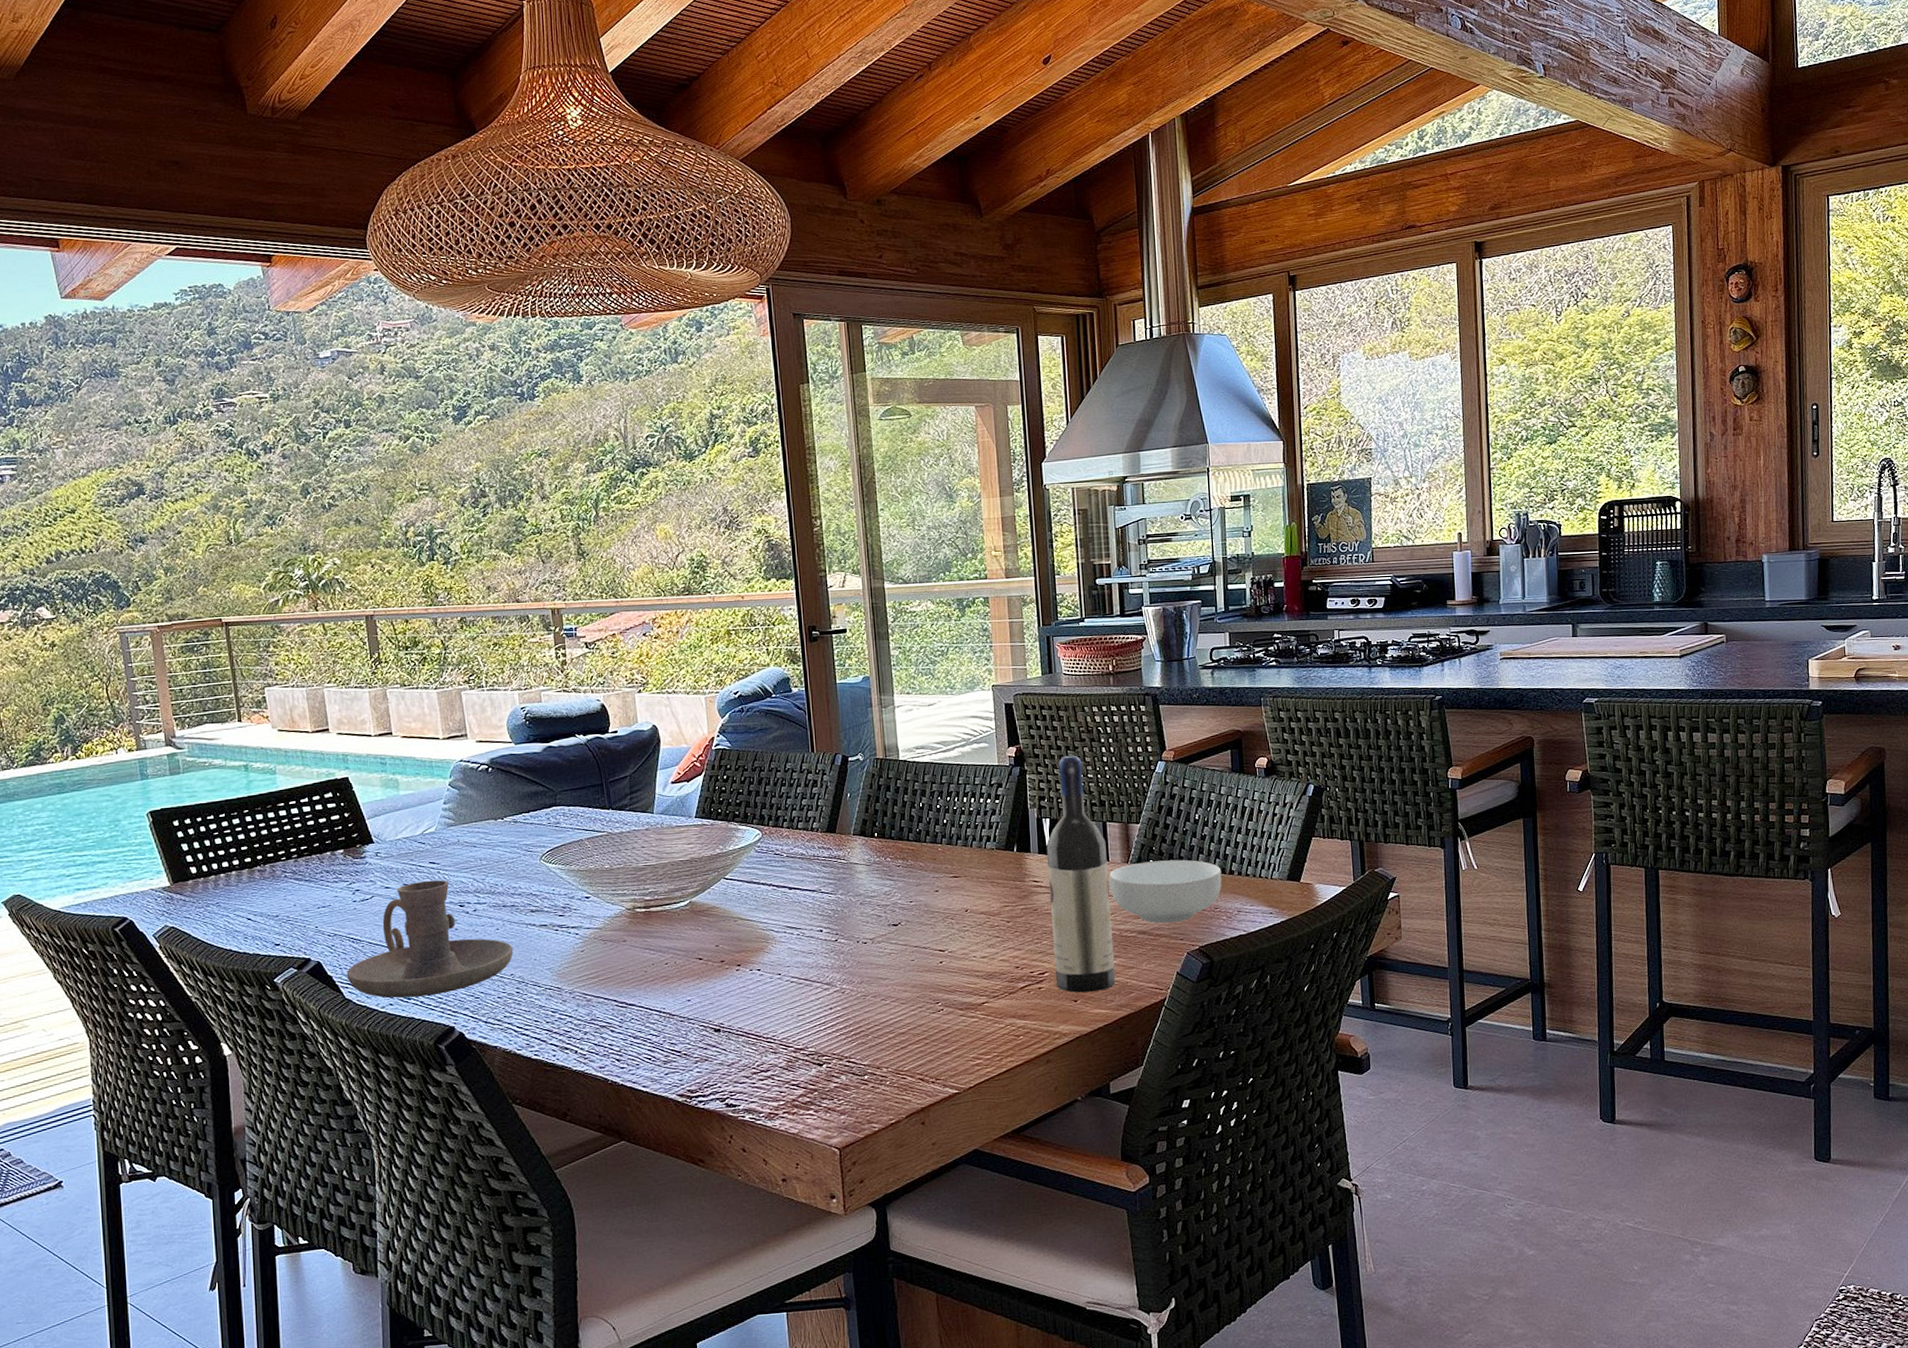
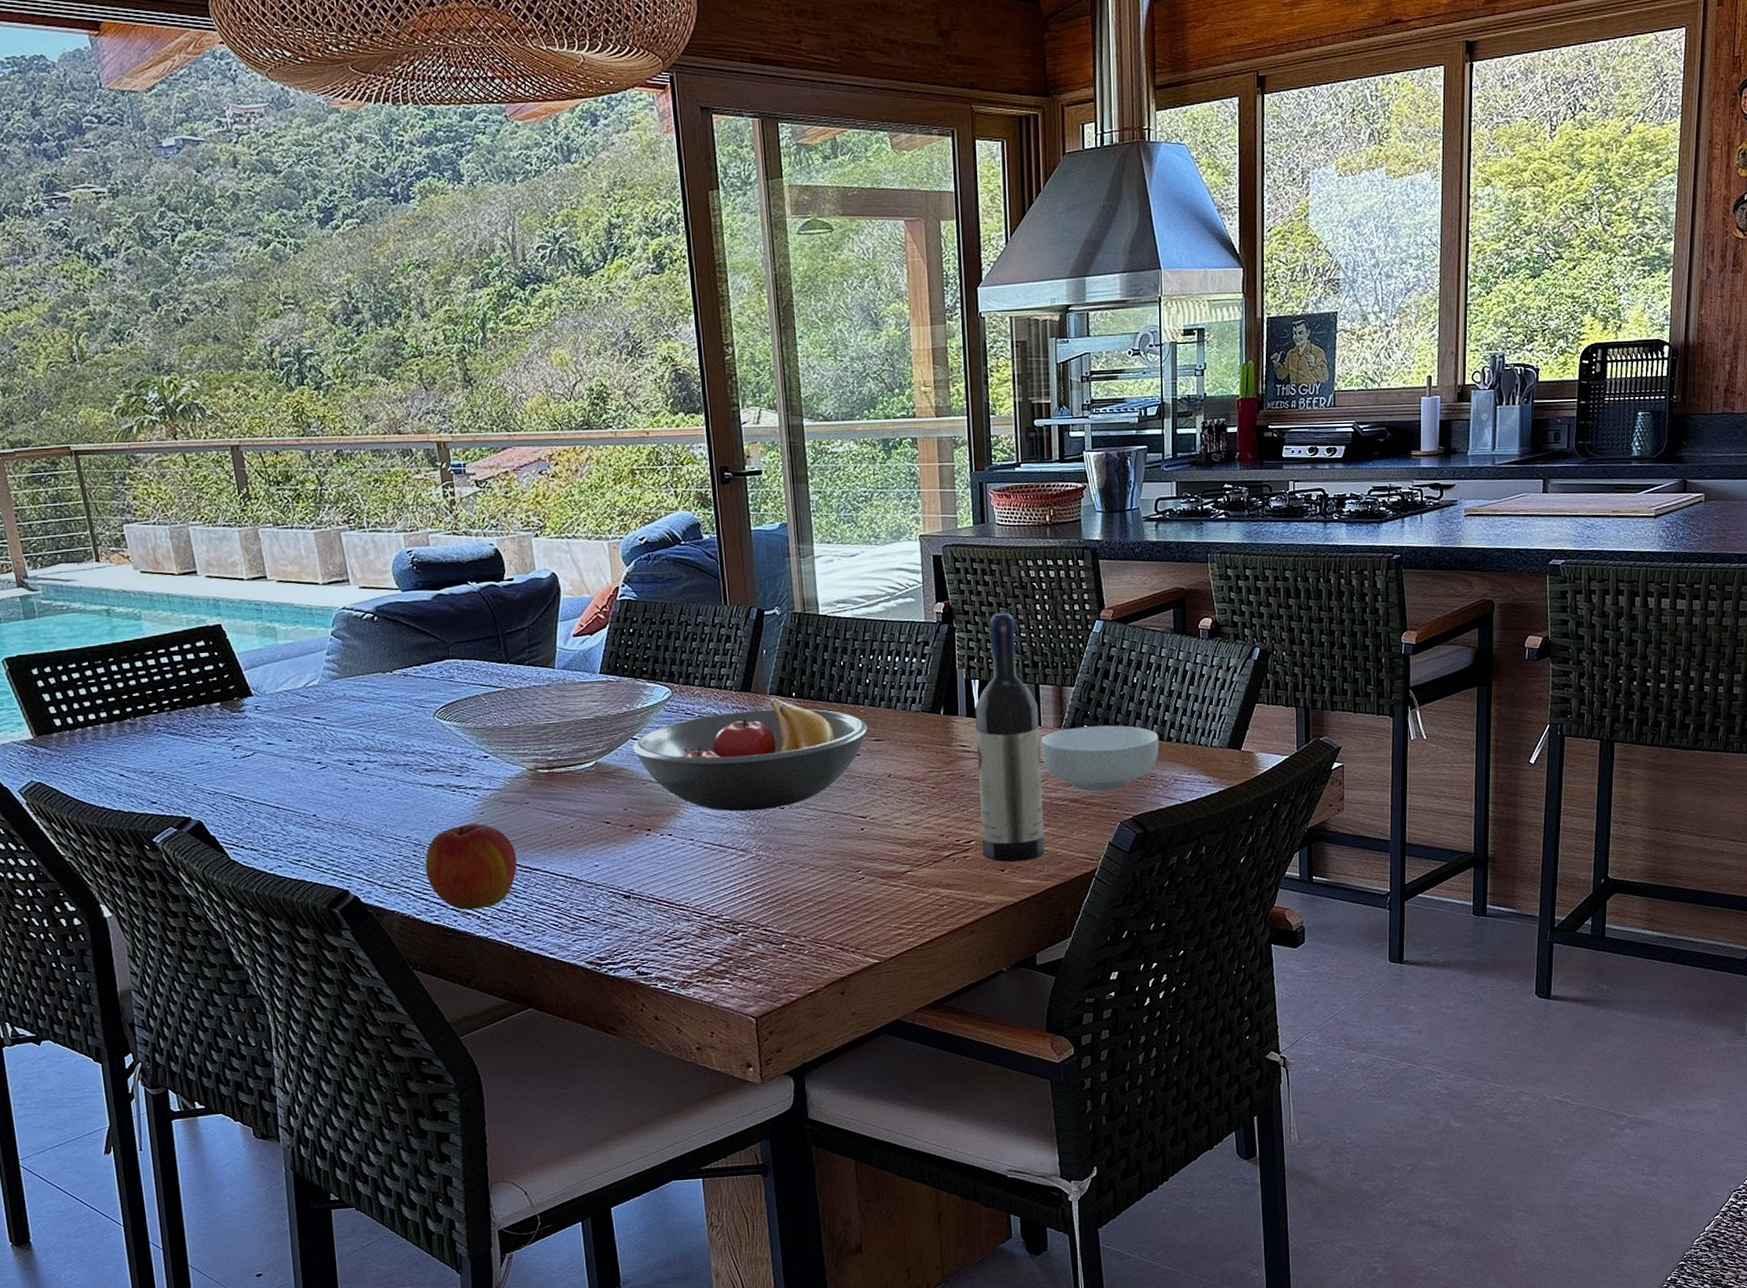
candle holder: present [346,879,514,999] -> none [230,736,409,860]
apple: none [527,960,614,1045] -> present [425,823,518,910]
fruit bowl: none [725,838,946,947] -> present [632,697,868,812]

